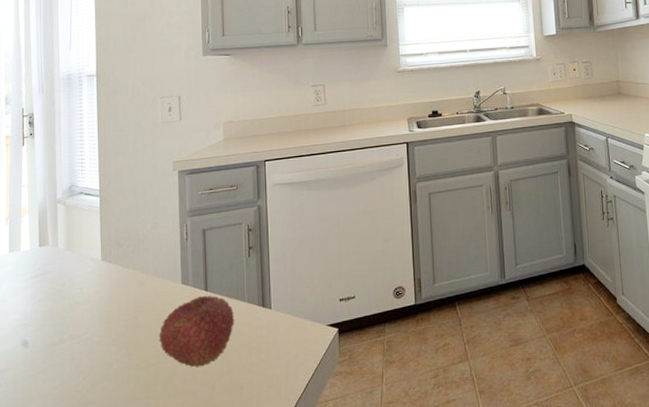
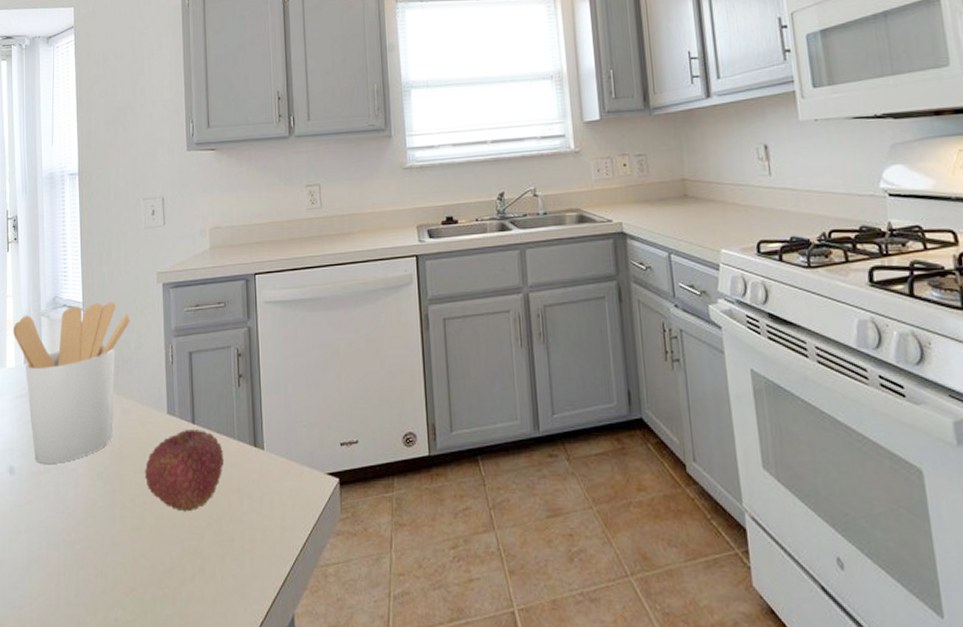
utensil holder: none [27,188,148,336] -> present [12,301,131,464]

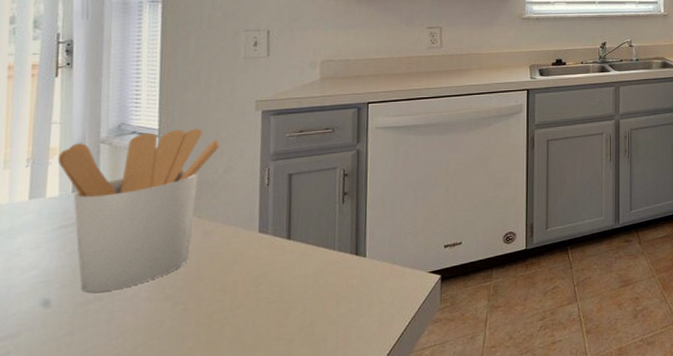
fruit: present [144,428,225,512] -> none [226,243,322,322]

